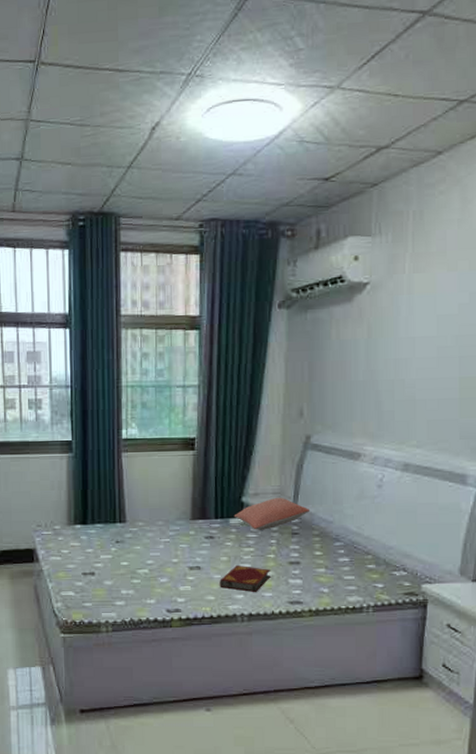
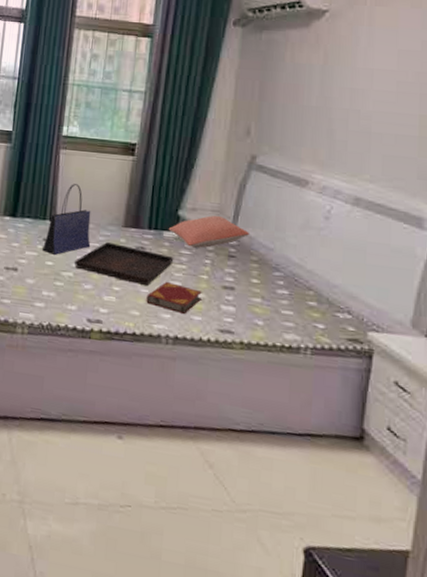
tote bag: none [116,485,162,555] -> present [42,184,91,255]
serving tray: none [149,535,242,571] -> present [75,241,174,285]

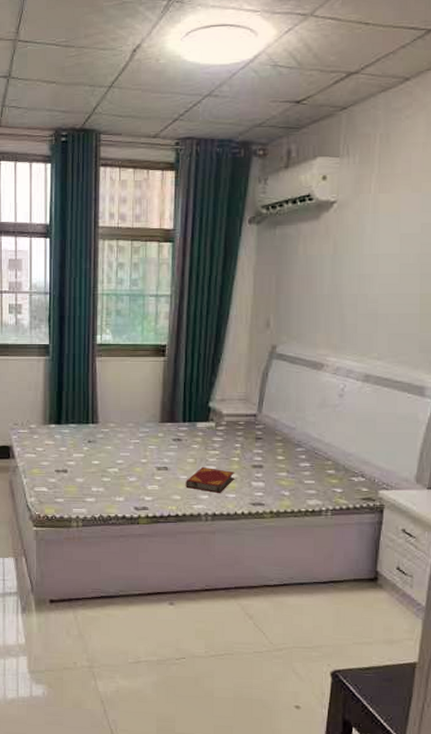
tote bag: present [42,184,91,255] -> none [88,388,132,454]
serving tray: present [75,241,174,285] -> none [119,437,208,472]
pillow: present [168,215,250,249] -> none [201,403,274,434]

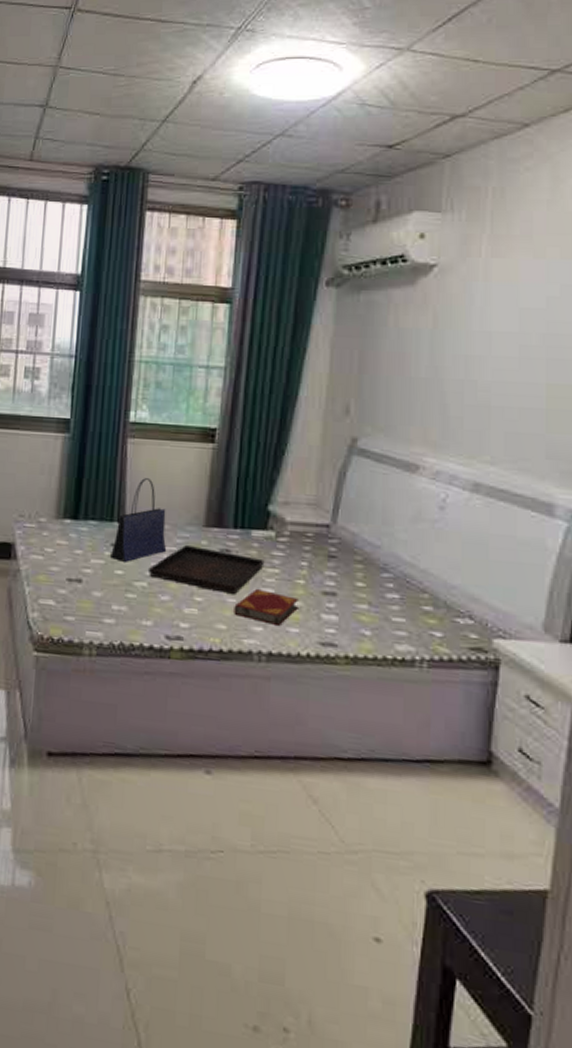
tote bag: none [88,388,132,454] -> present [110,478,167,562]
serving tray: none [119,437,208,472] -> present [149,544,265,594]

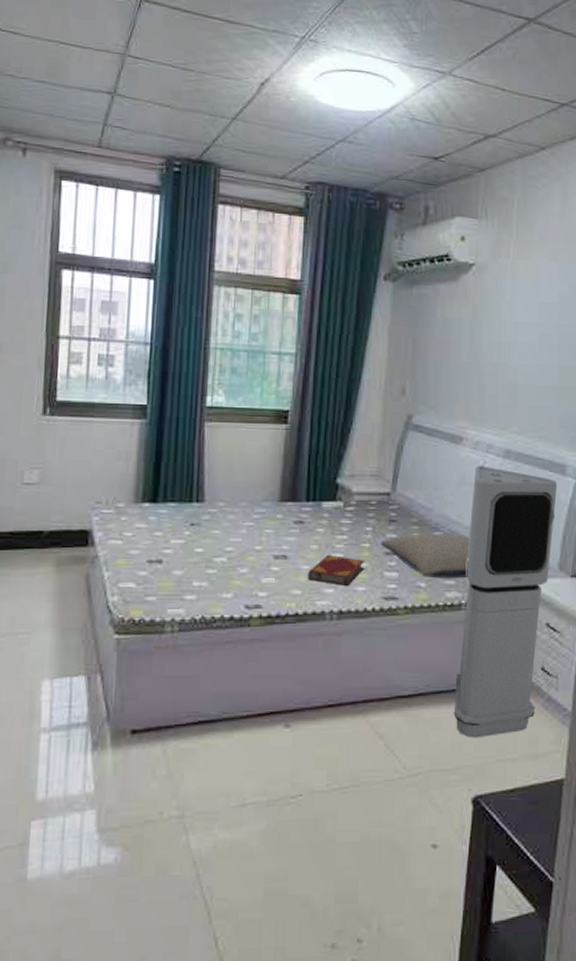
tote bag: present [110,478,167,562] -> none [190,459,245,540]
serving tray: present [149,544,265,594] -> none [228,519,334,561]
pillow: none [317,574,427,631] -> present [380,533,470,579]
air purifier: none [403,499,541,823] -> present [453,465,557,738]

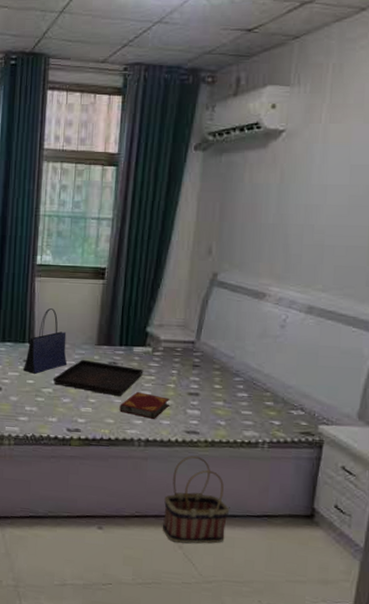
tote bag: none [190,459,245,540] -> present [23,308,68,374]
serving tray: none [228,519,334,561] -> present [53,359,144,396]
basket: none [361,626,434,732] -> present [163,456,230,544]
pillow: present [380,533,470,579] -> none [184,378,269,420]
air purifier: present [453,465,557,738] -> none [247,319,360,559]

